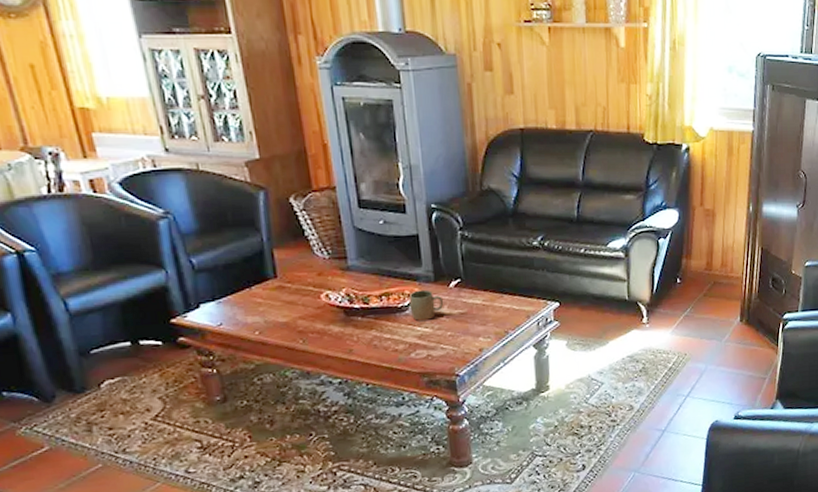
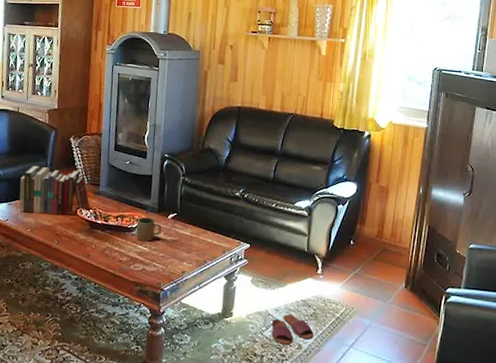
books: none [227,242,340,311] -> present [19,165,90,216]
slippers: none [597,373,645,409] -> present [272,314,314,345]

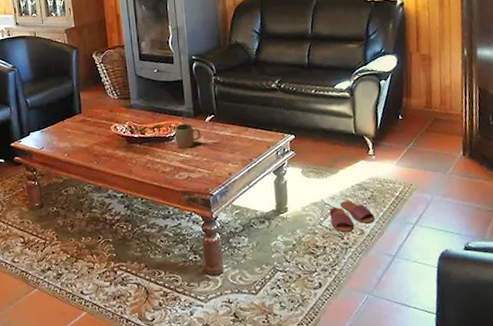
books: present [19,165,90,216] -> none [49,87,124,138]

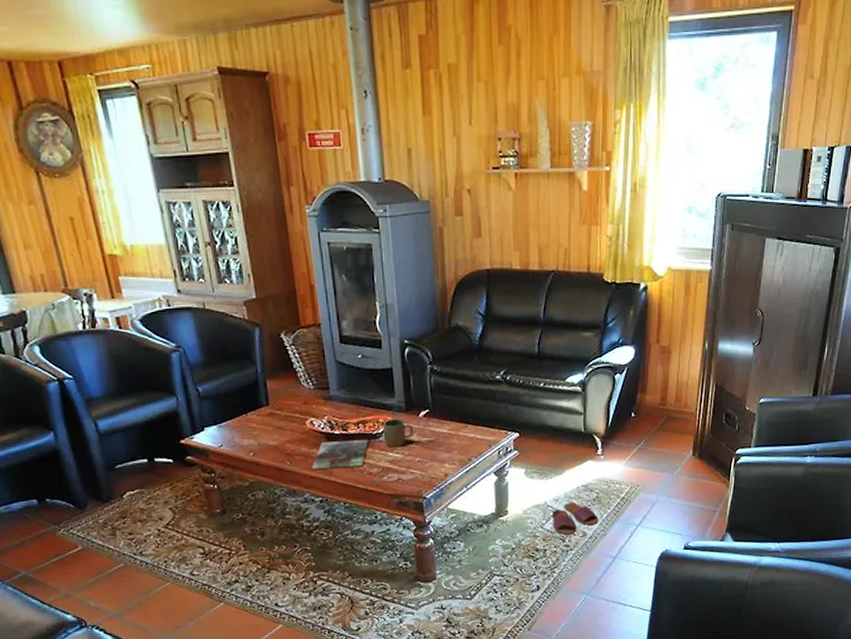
magazine: none [114,142,162,170] -> present [311,440,369,471]

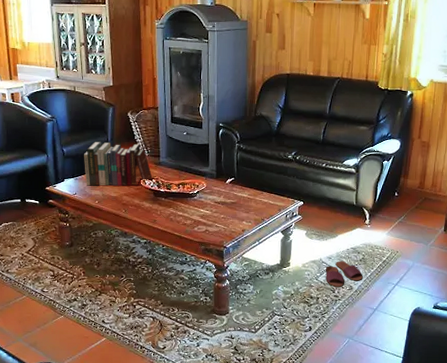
books: none [227,374,323,434] -> present [84,141,153,186]
magazine: present [311,440,369,471] -> none [140,197,186,219]
mug: present [382,418,414,447] -> none [197,183,221,205]

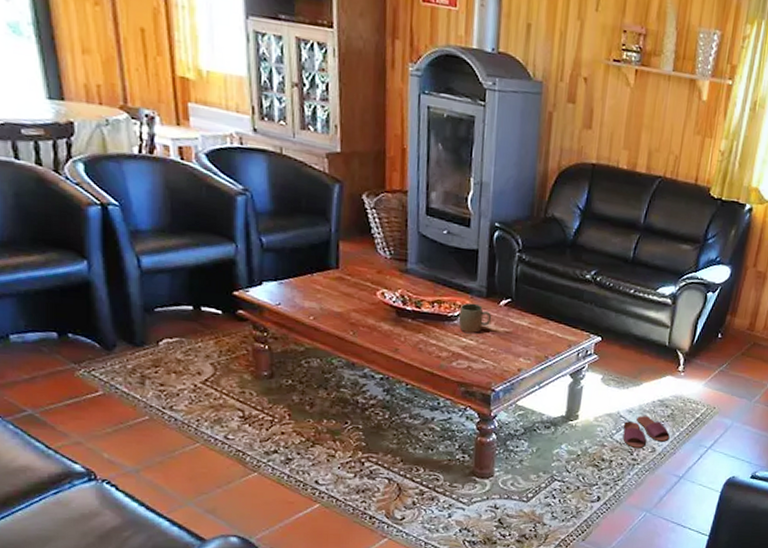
books: present [84,141,153,186] -> none [293,231,396,300]
mug: none [197,183,221,205] -> present [458,303,492,333]

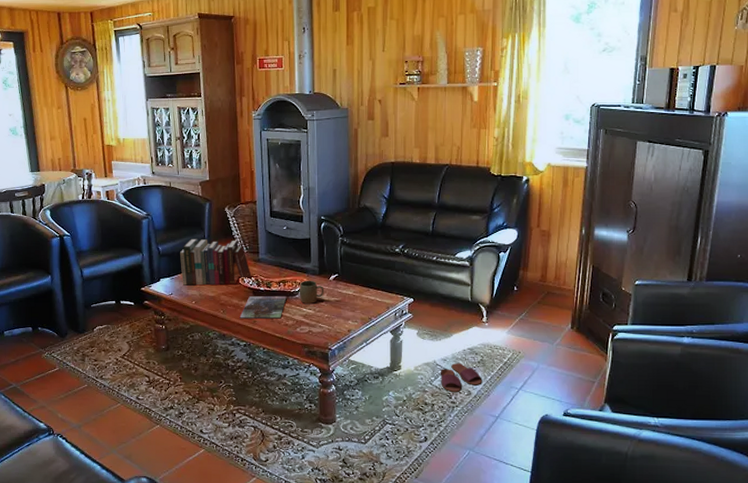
books: none [293,231,396,300] -> present [180,238,252,286]
magazine: none [375,316,442,349] -> present [239,296,287,319]

